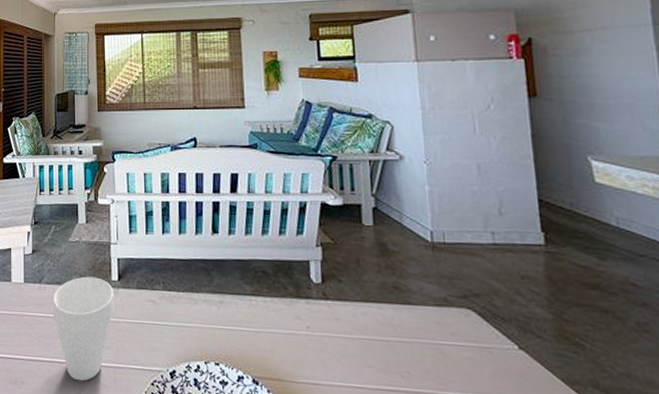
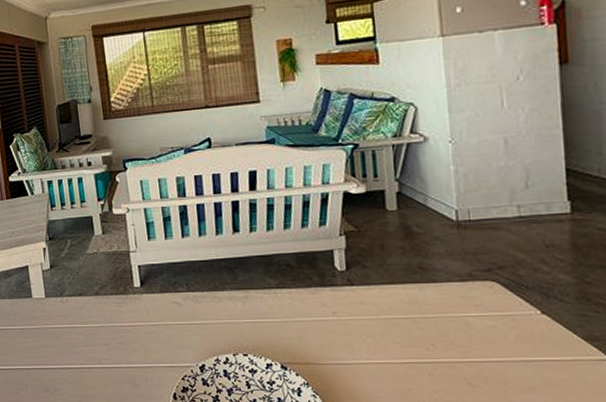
cup: present [52,276,114,382] -> none [76,285,140,383]

